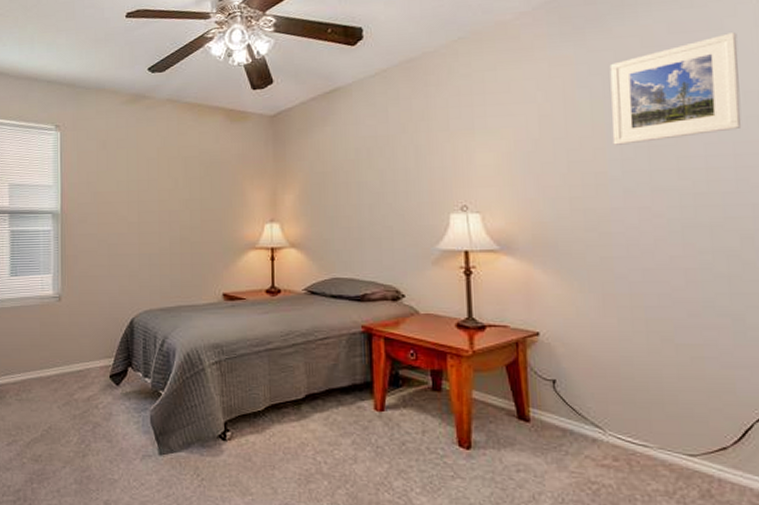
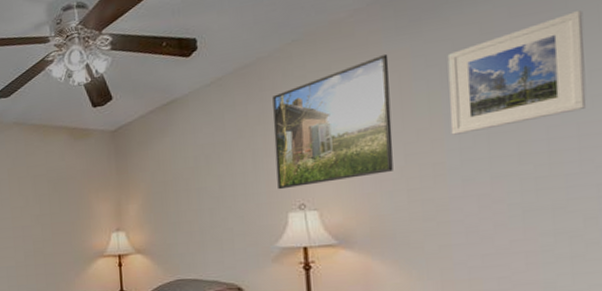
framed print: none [437,58,556,189] -> present [272,53,393,190]

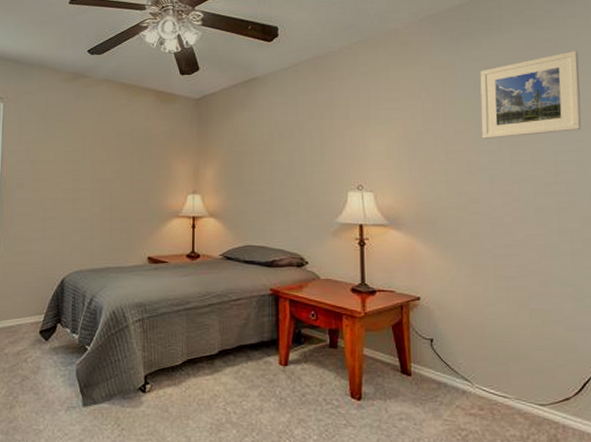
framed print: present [272,53,393,190] -> none [339,63,436,170]

